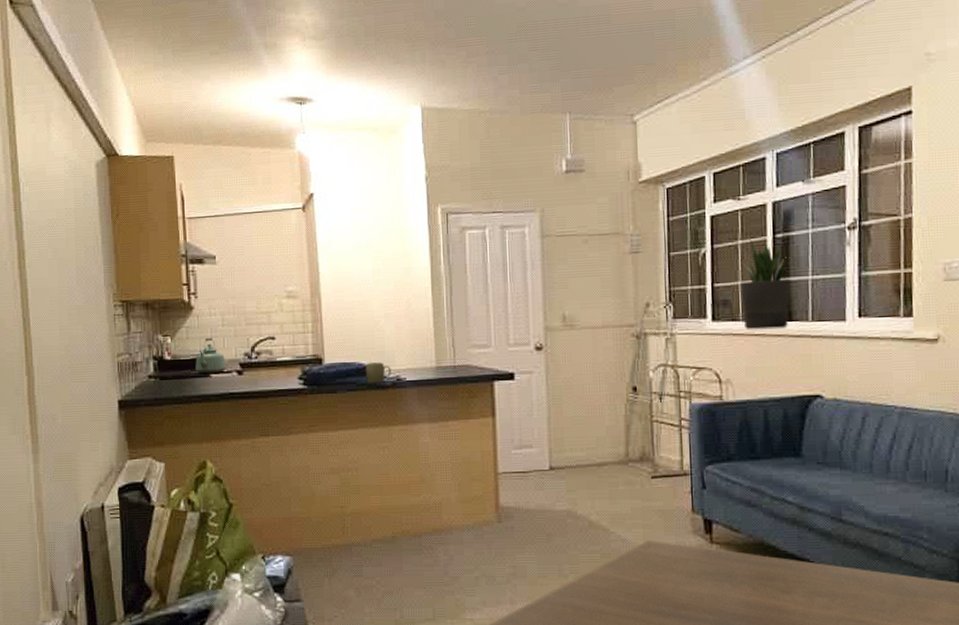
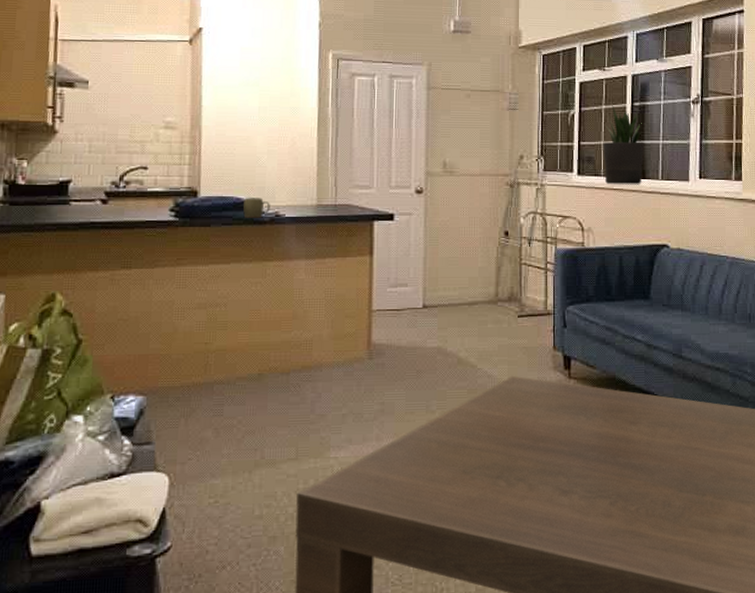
kettle: present [195,337,226,374] -> none [53,163,90,201]

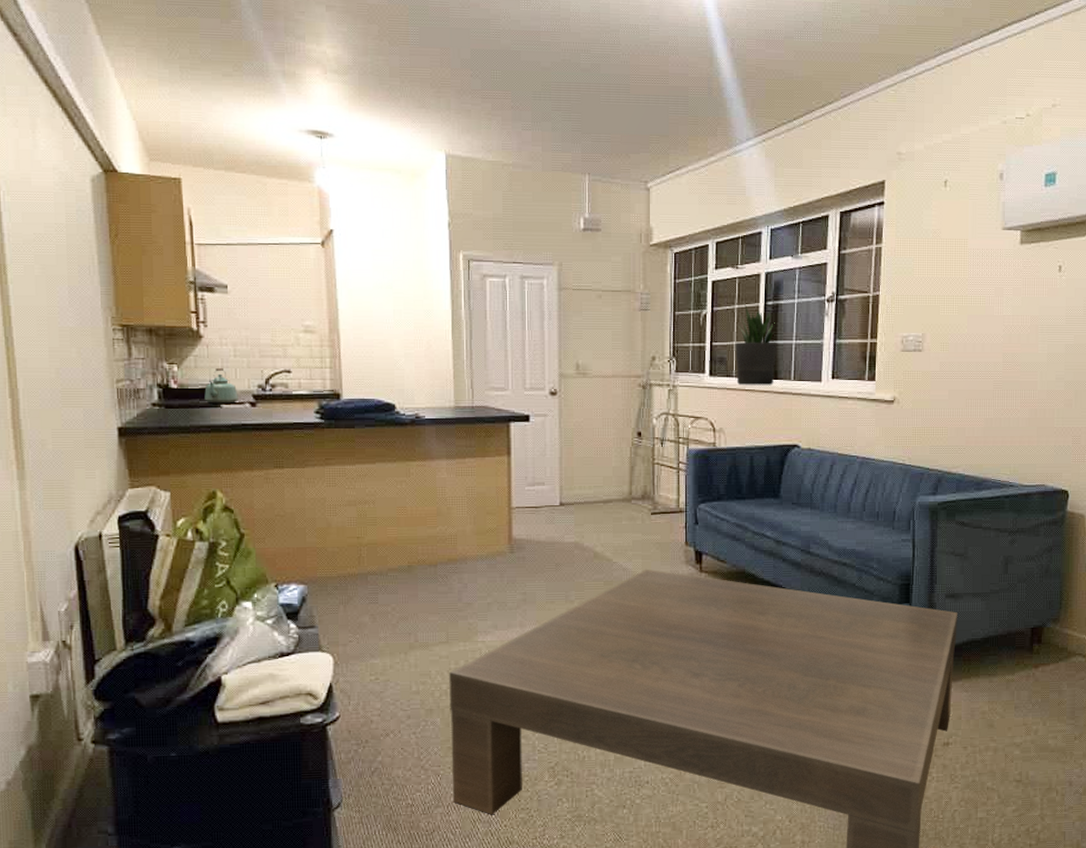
kettle: none [53,163,90,201] -> present [204,367,238,404]
mug: present [243,198,270,218] -> none [385,400,410,420]

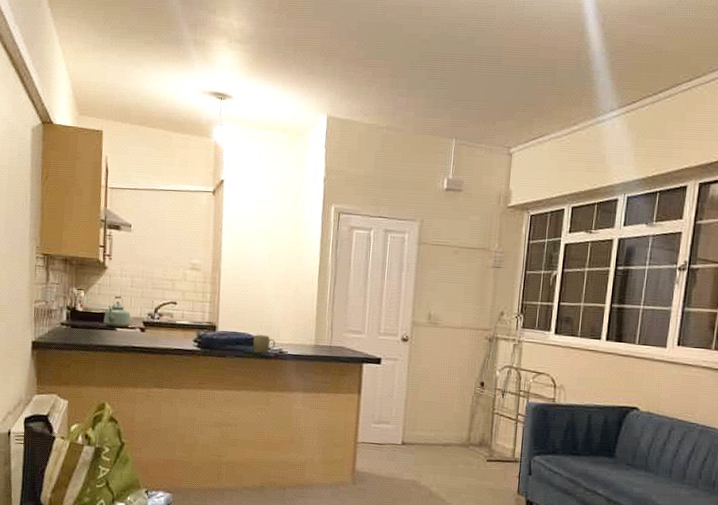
mug: none [385,400,410,420] -> present [253,334,276,353]
planter: present [735,304,779,386] -> none [581,268,626,348]

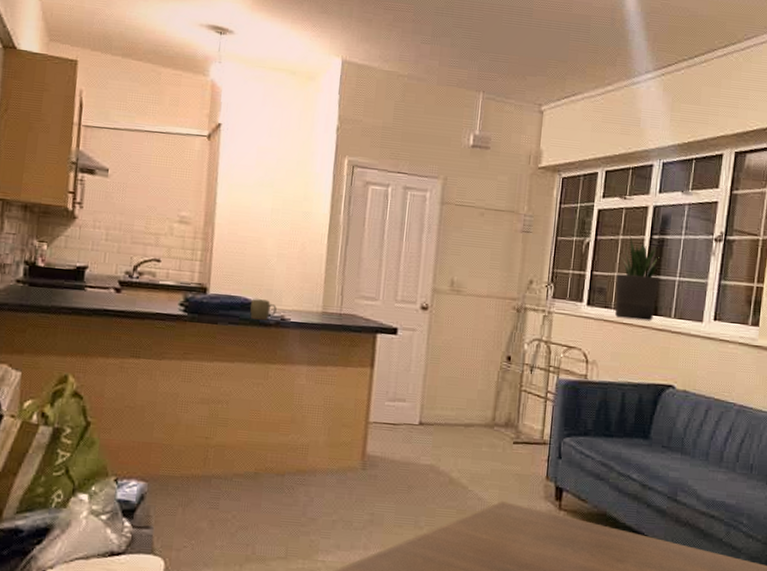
kettle: present [103,295,131,328] -> none [69,249,104,288]
planter: none [581,268,626,348] -> present [615,236,661,322]

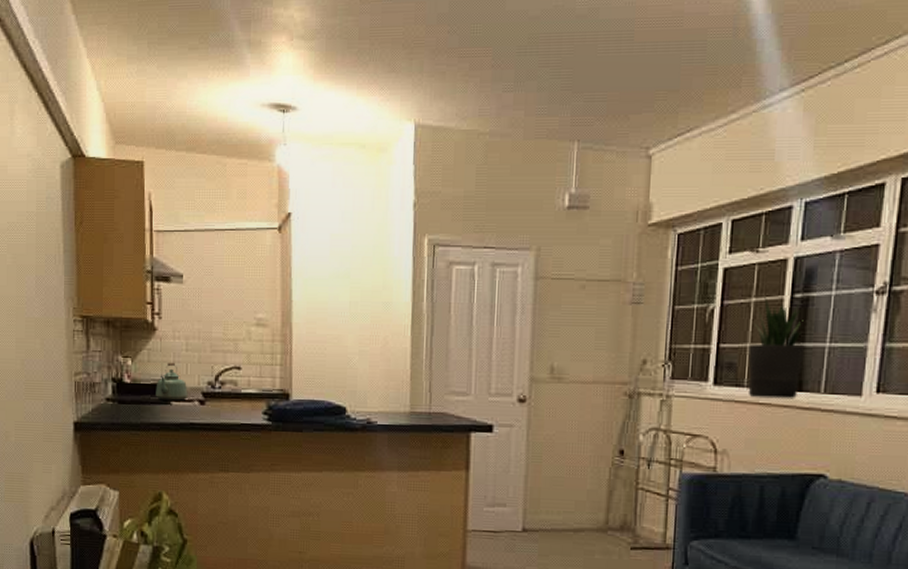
kettle: none [69,249,104,288] -> present [155,362,188,401]
mug: present [250,299,277,320] -> none [335,402,362,425]

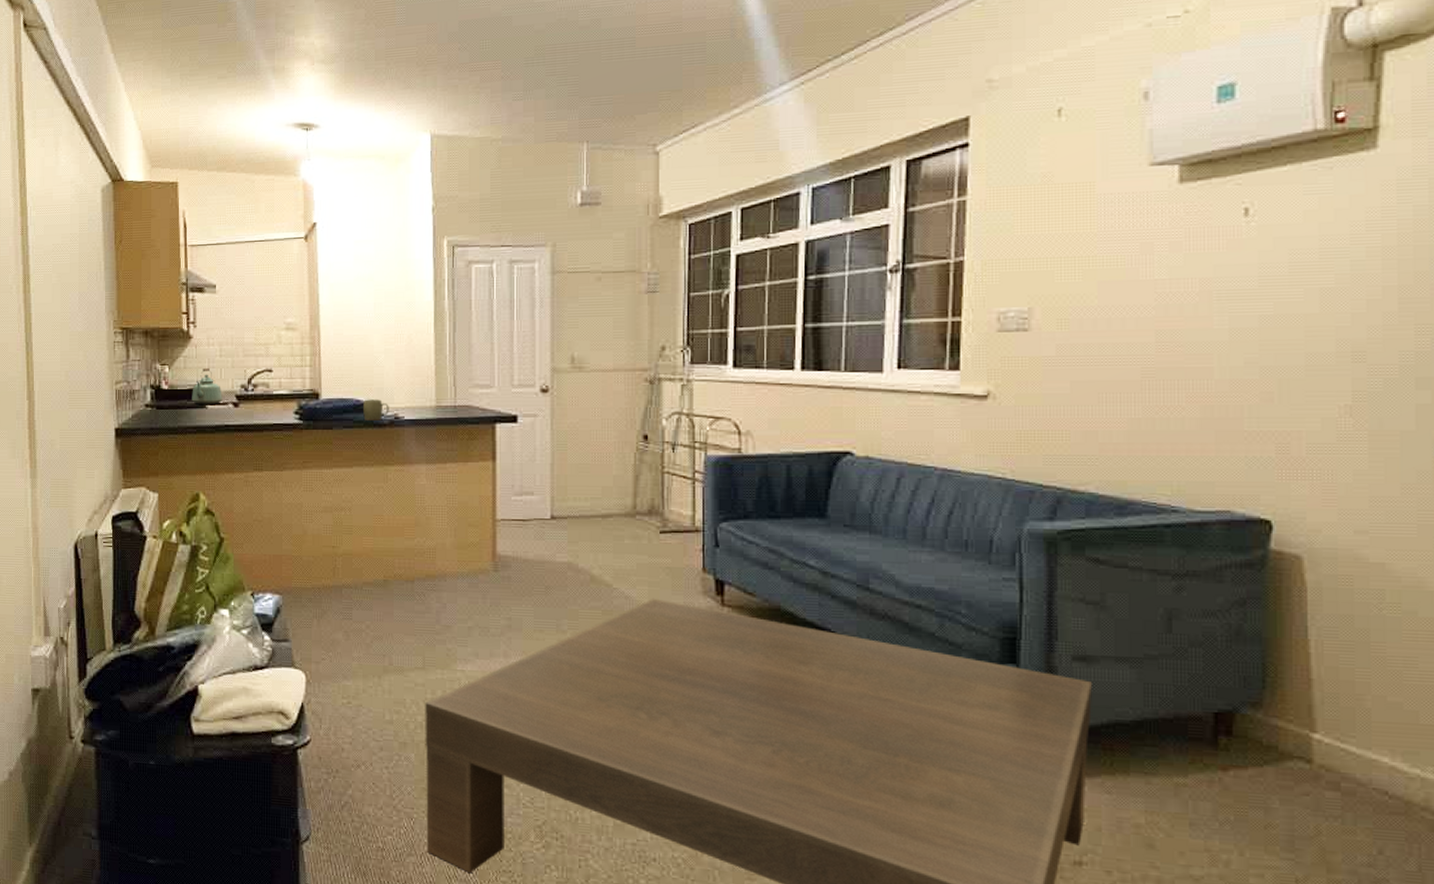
mug: none [335,402,362,425] -> present [363,399,389,421]
planter: present [748,297,806,399] -> none [766,280,824,379]

